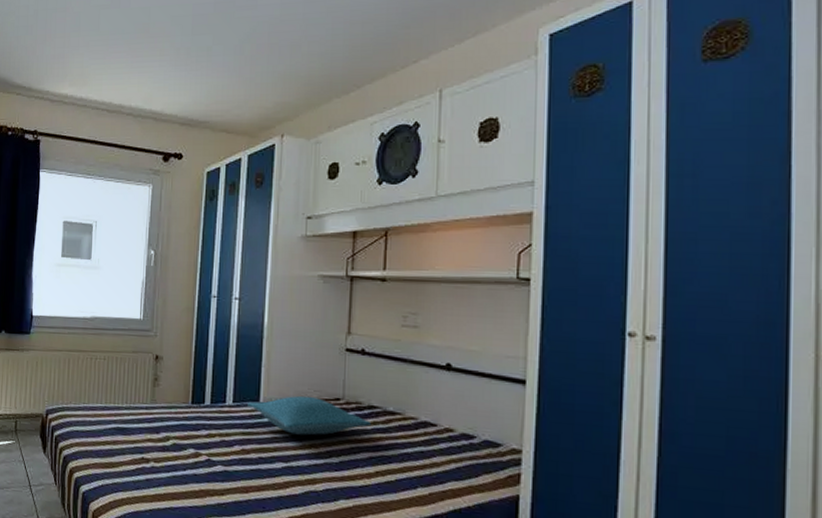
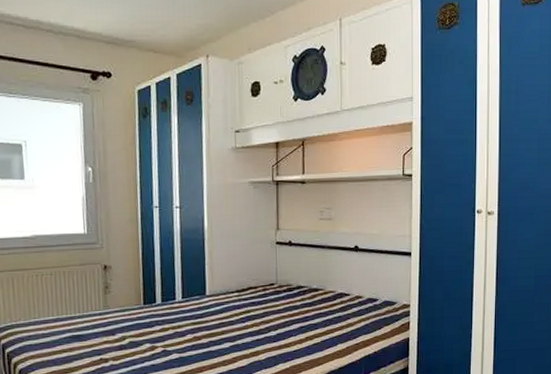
pillow: present [248,395,372,436] -> none [195,284,301,318]

